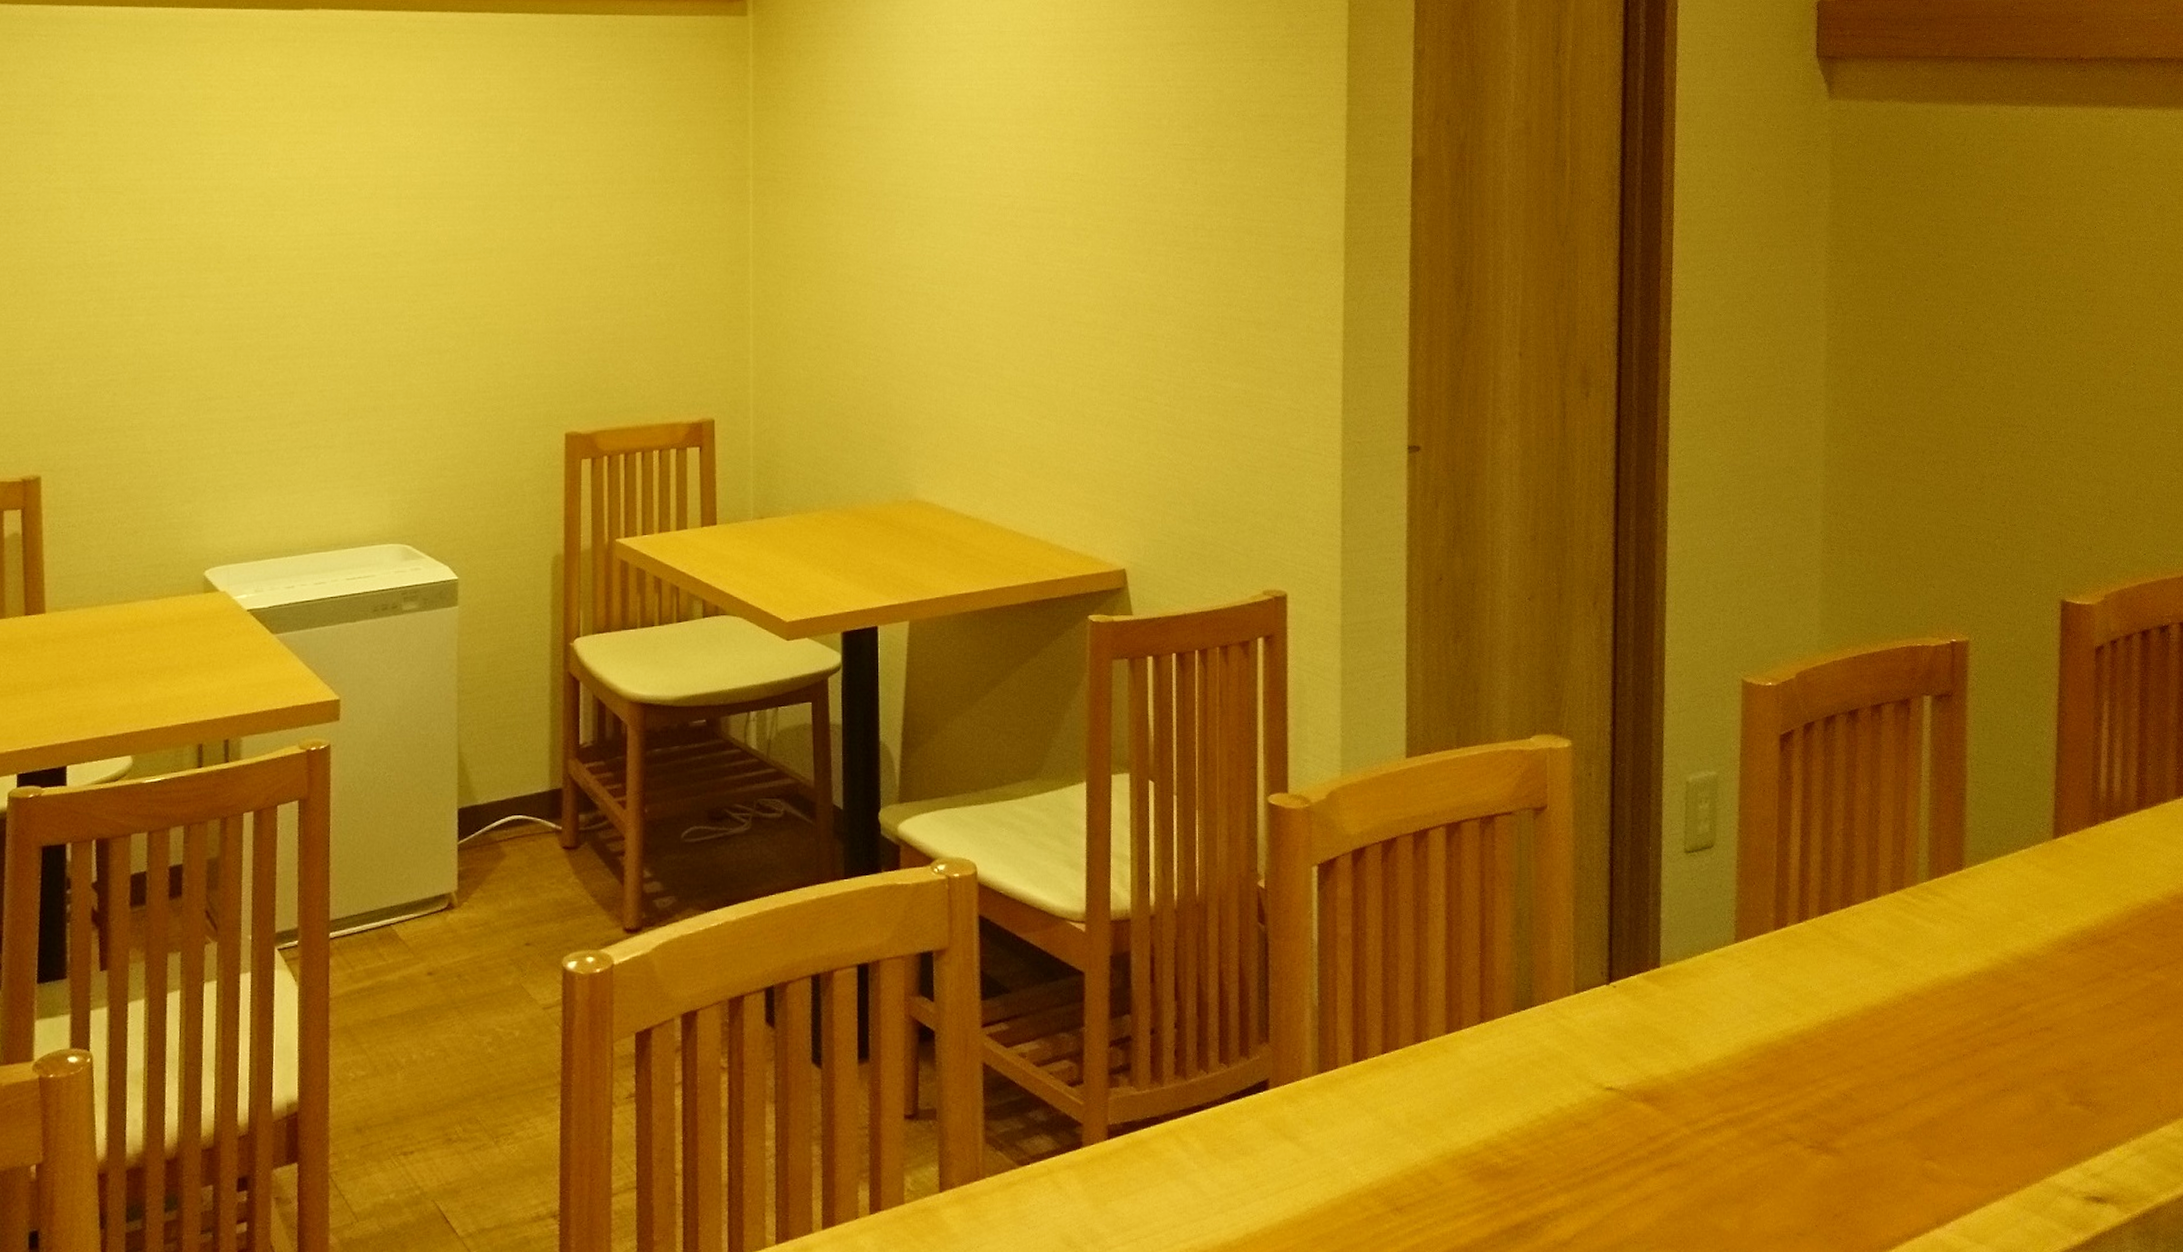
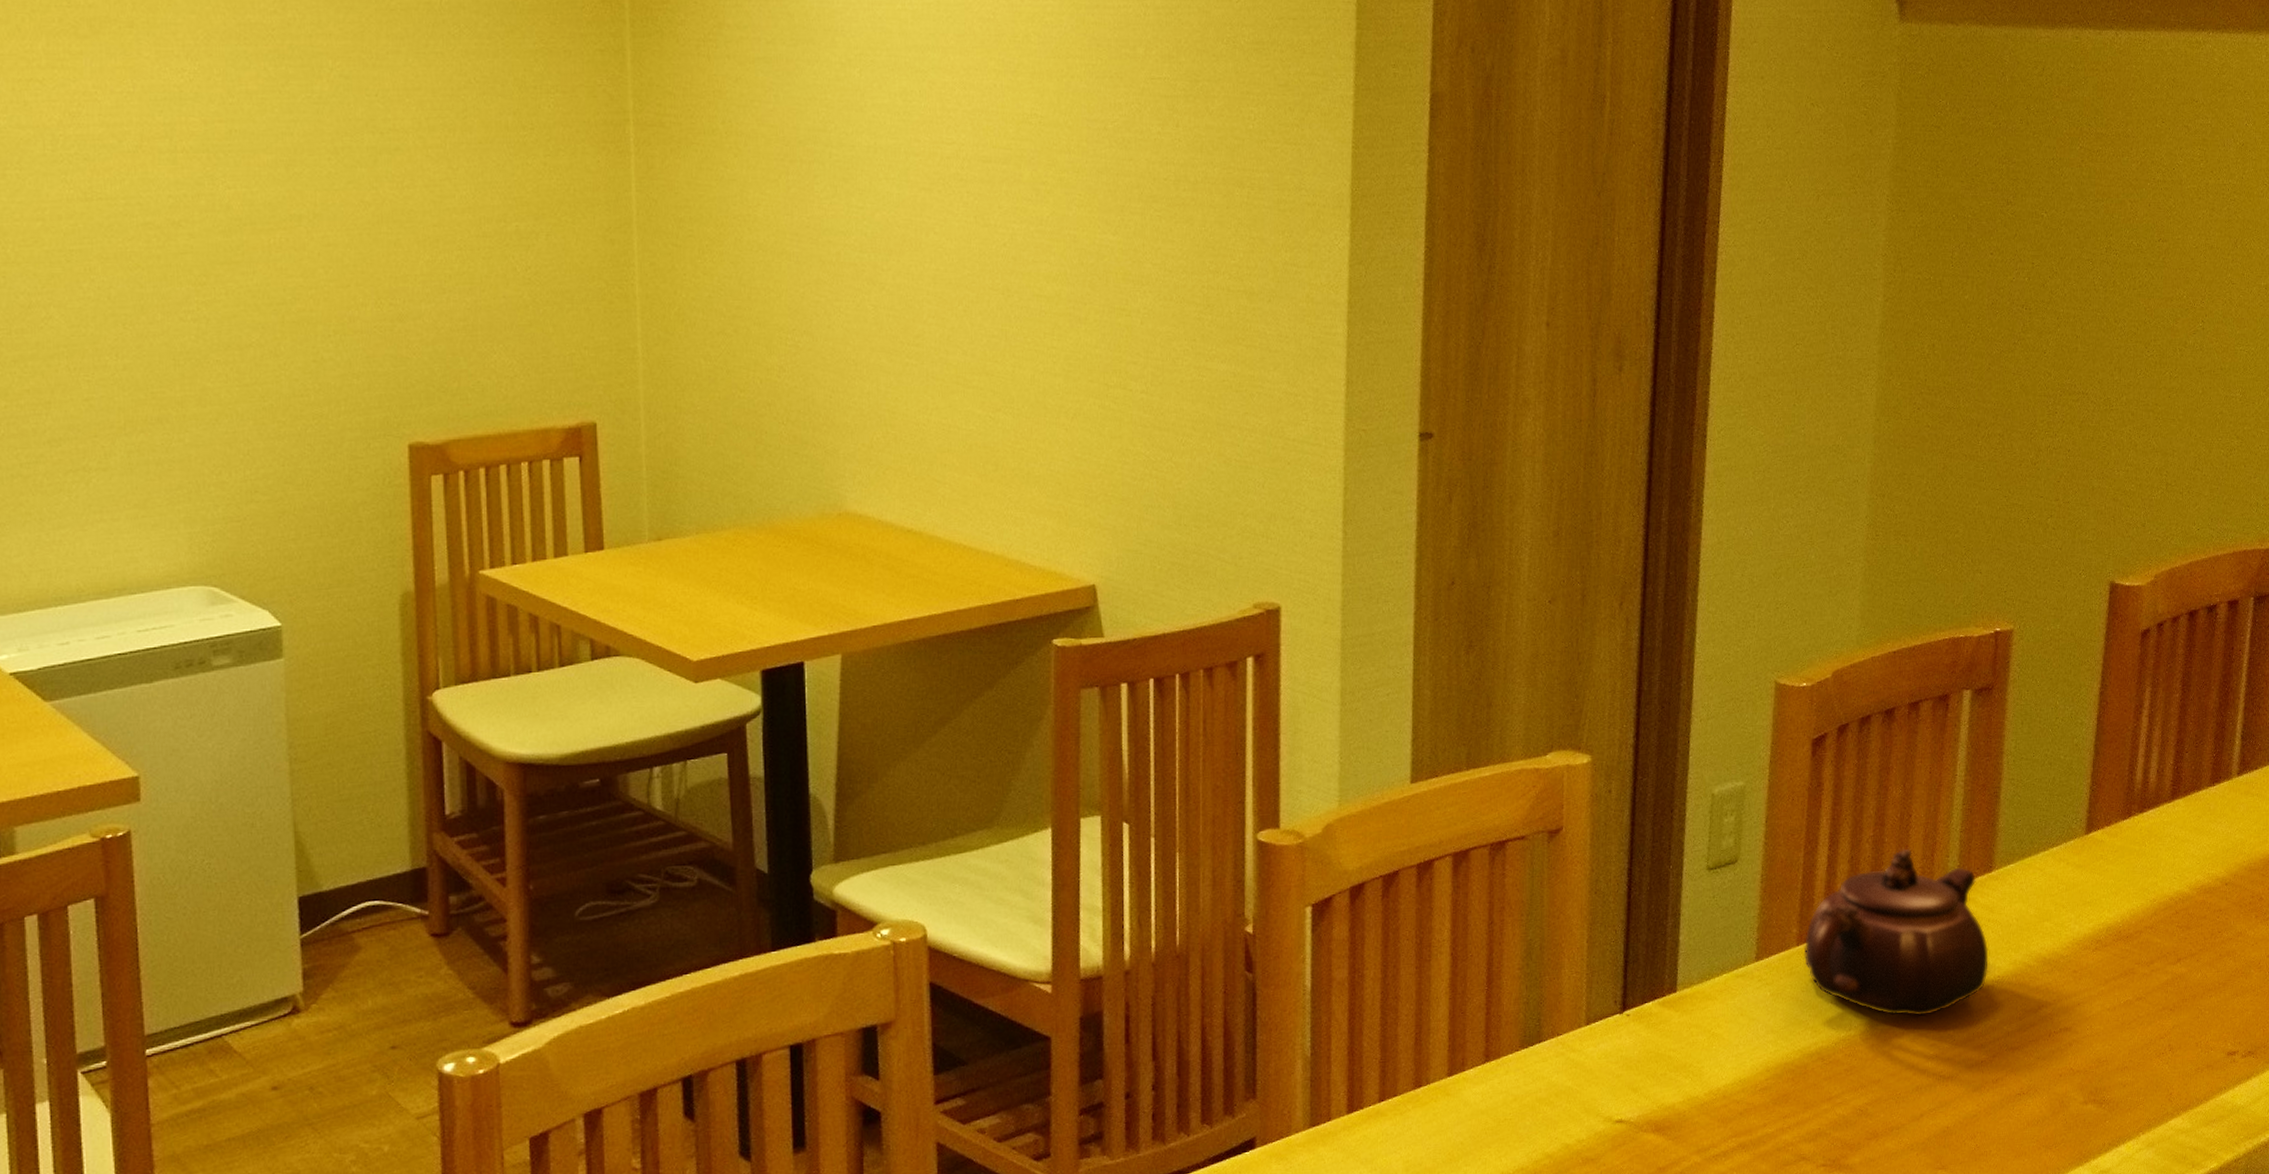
teapot: none [1781,843,1965,1007] -> present [1803,848,1990,1017]

